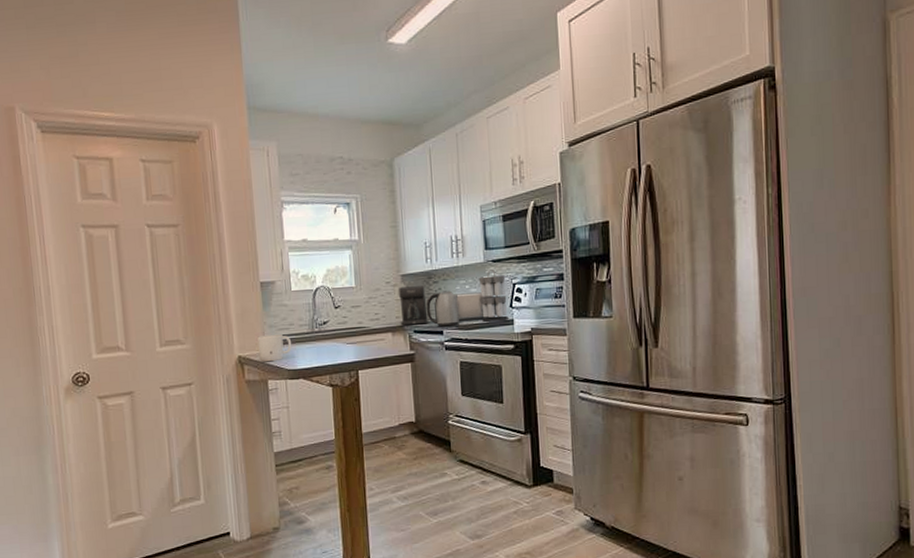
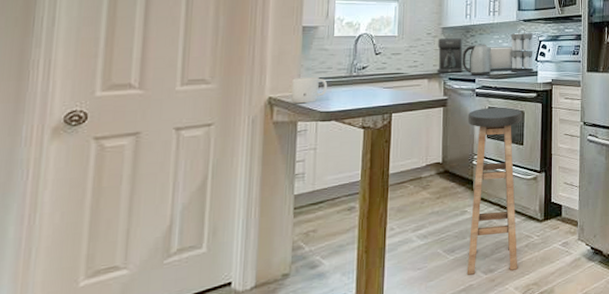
bar stool: none [438,361,508,540] -> present [466,107,523,275]

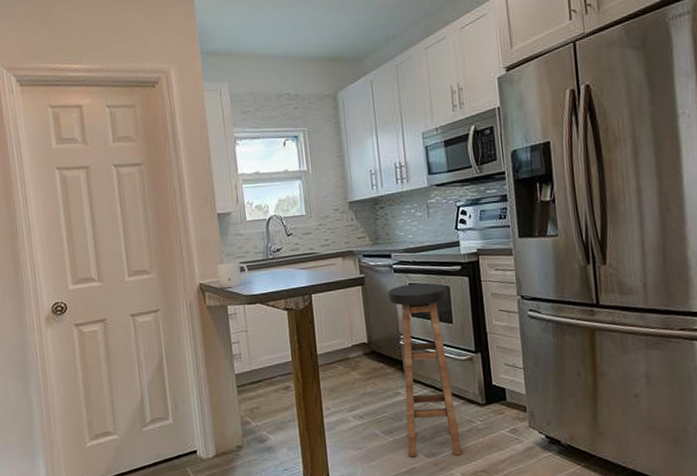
coffee maker: present [436,37,464,73] -> none [347,210,377,251]
kettle: present [462,44,492,76] -> none [373,215,407,251]
toaster: present [487,45,522,72] -> none [400,215,441,245]
spice rack: present [510,28,534,72] -> none [423,193,455,244]

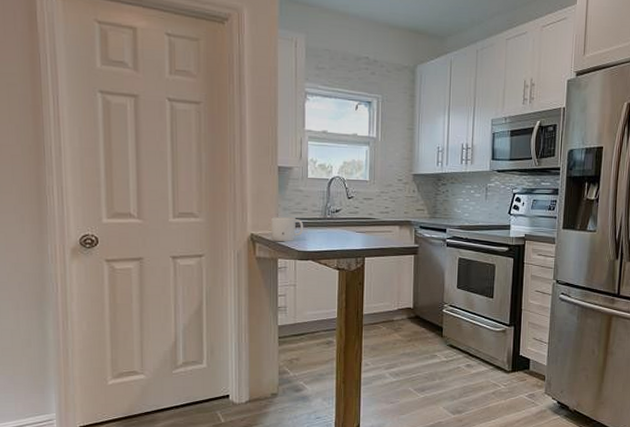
bar stool: present [388,282,463,458] -> none [436,258,493,414]

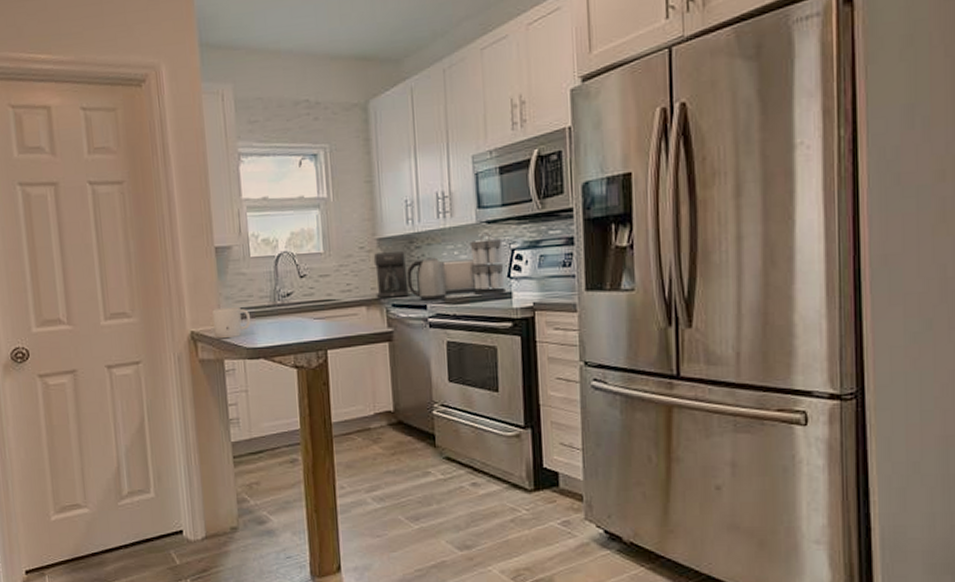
coffee maker: none [407,185,435,221] -> present [374,250,411,299]
kettle: none [433,193,463,226] -> present [406,257,448,301]
toaster: none [459,196,495,223] -> present [439,258,489,295]
spice rack: none [483,178,507,225] -> present [469,232,507,295]

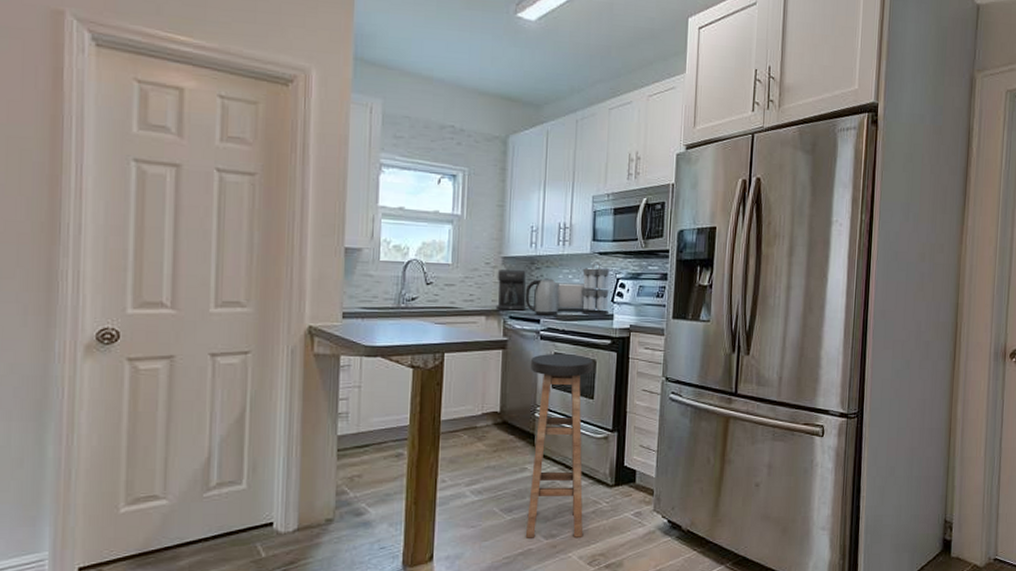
mug: present [212,307,251,339] -> none [333,305,373,336]
bar stool: none [420,341,503,549] -> present [525,353,594,538]

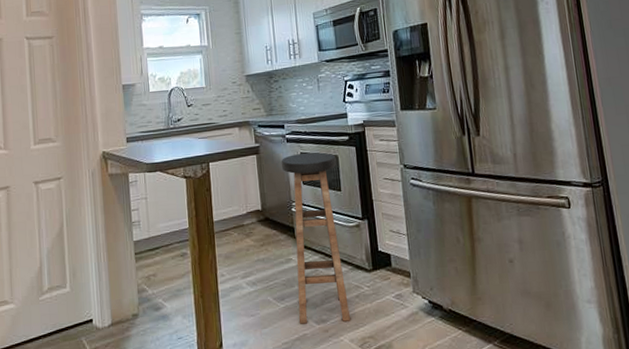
coffee maker: present [495,269,527,311] -> none [244,83,272,121]
kettle: present [525,278,559,316] -> none [268,88,299,122]
toaster: present [555,282,596,312] -> none [292,88,330,117]
spice rack: present [582,262,610,315] -> none [314,68,343,116]

